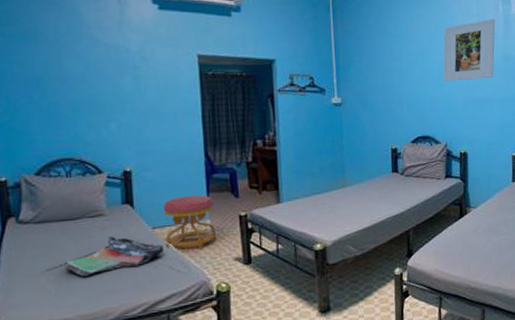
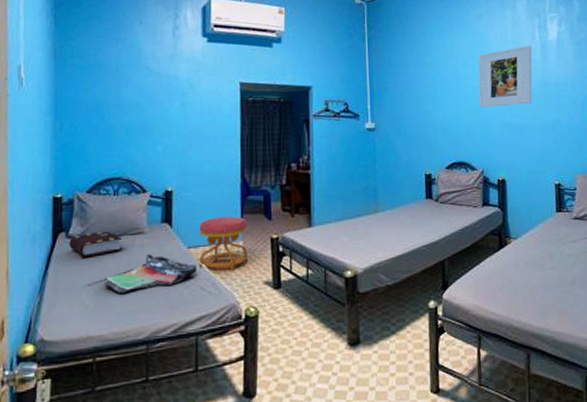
book: none [20,214,82,243] -> present [69,231,123,258]

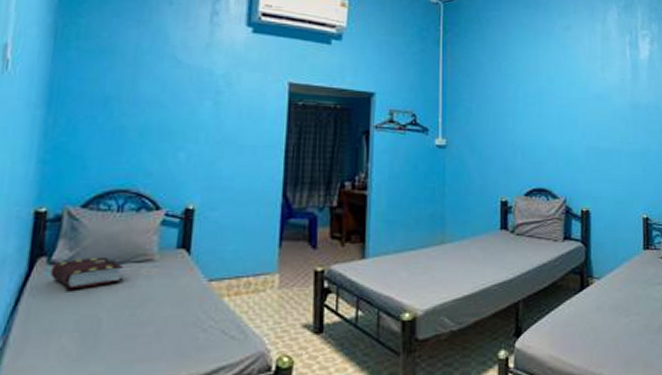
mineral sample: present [103,253,196,293] -> none [92,286,218,337]
stool: present [199,216,248,271] -> none [221,243,287,311]
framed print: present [478,45,532,107] -> none [563,63,622,128]

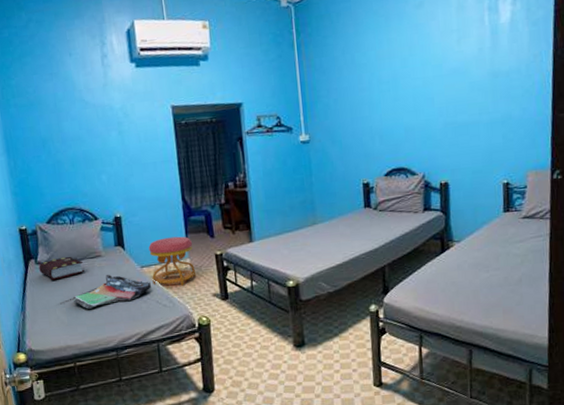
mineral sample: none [92,286,218,337] -> present [72,274,151,309]
stool: none [221,243,287,311] -> present [148,236,196,286]

